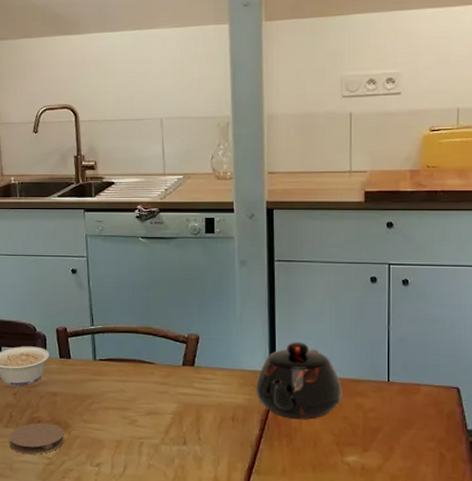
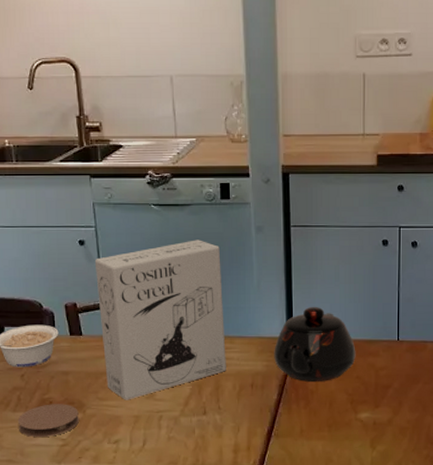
cereal box: none [85,271,208,425] -> present [94,240,226,400]

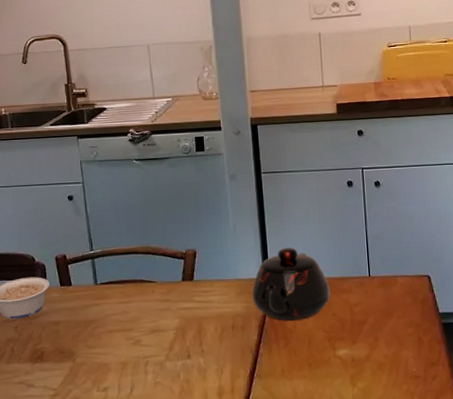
coaster: present [17,404,79,437] -> none [11,353,69,388]
cereal box: present [94,240,226,400] -> none [82,190,208,347]

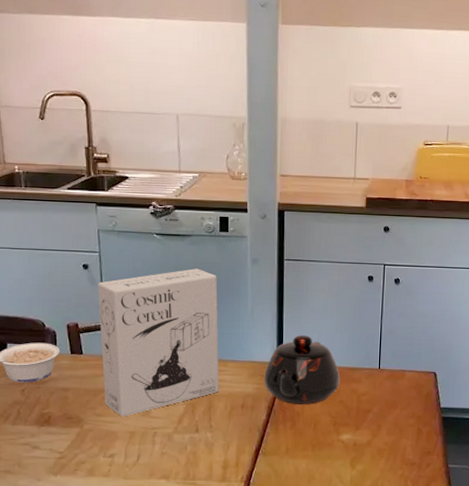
cereal box: none [82,190,208,347] -> present [97,268,219,417]

